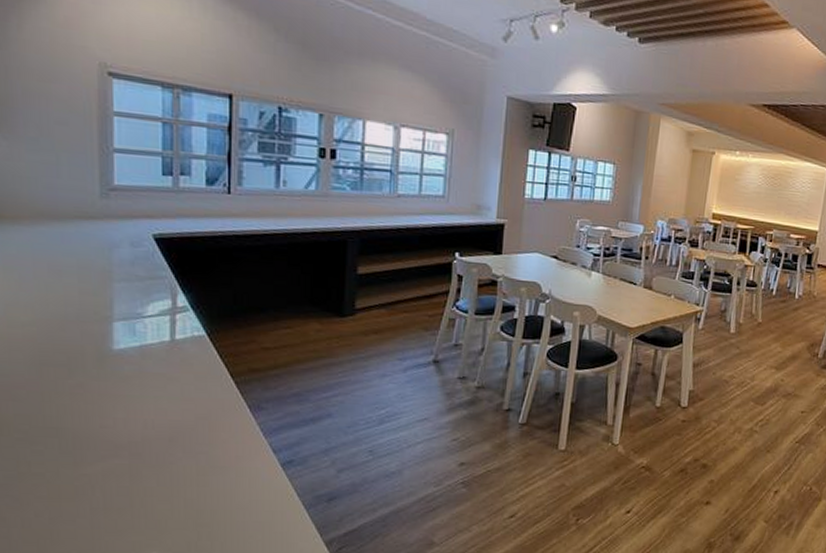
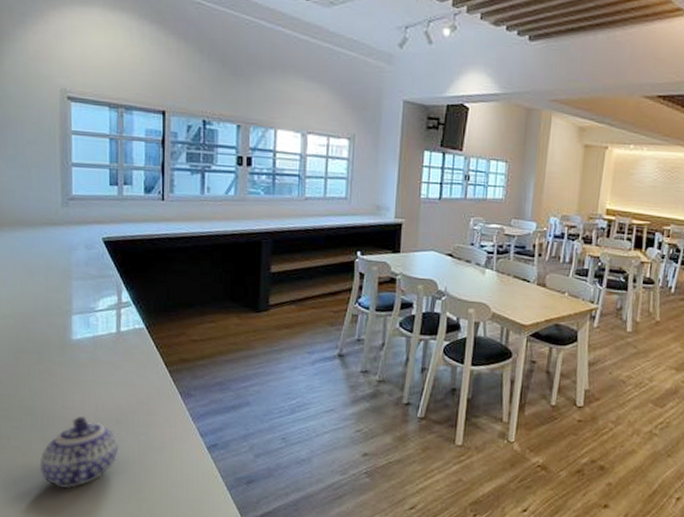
teapot: none [70,436,173,519] -> present [39,416,119,489]

